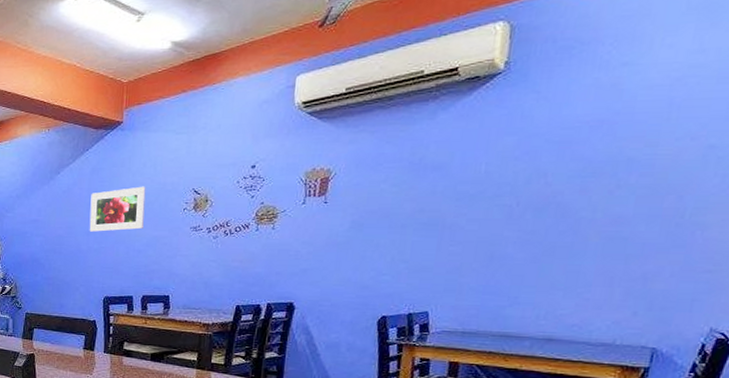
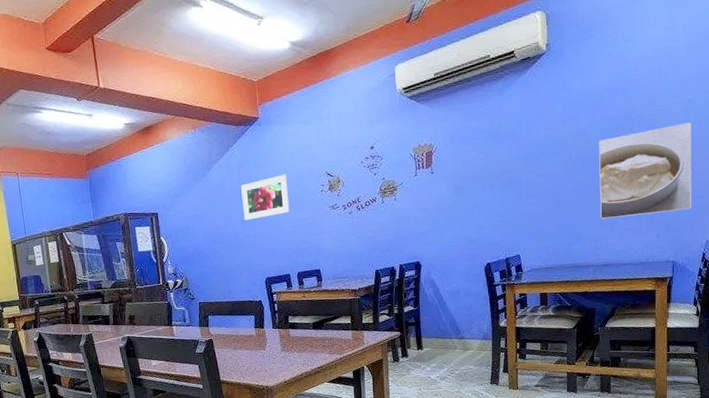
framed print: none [551,174,710,285] -> present [598,122,692,219]

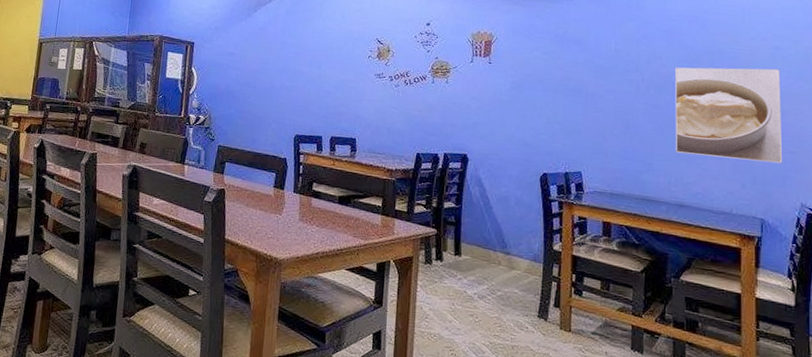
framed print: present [241,174,290,220] -> none [282,31,335,72]

